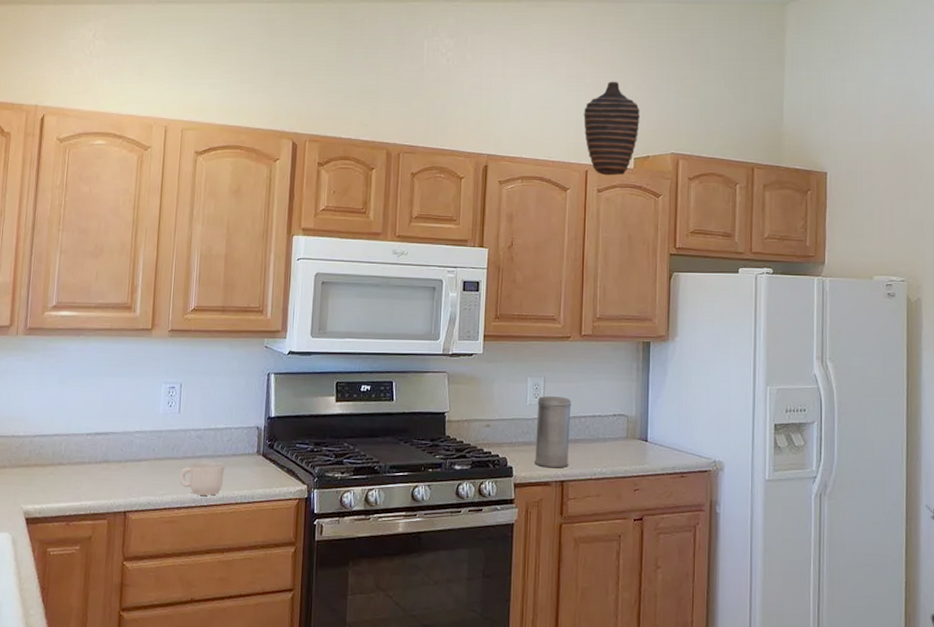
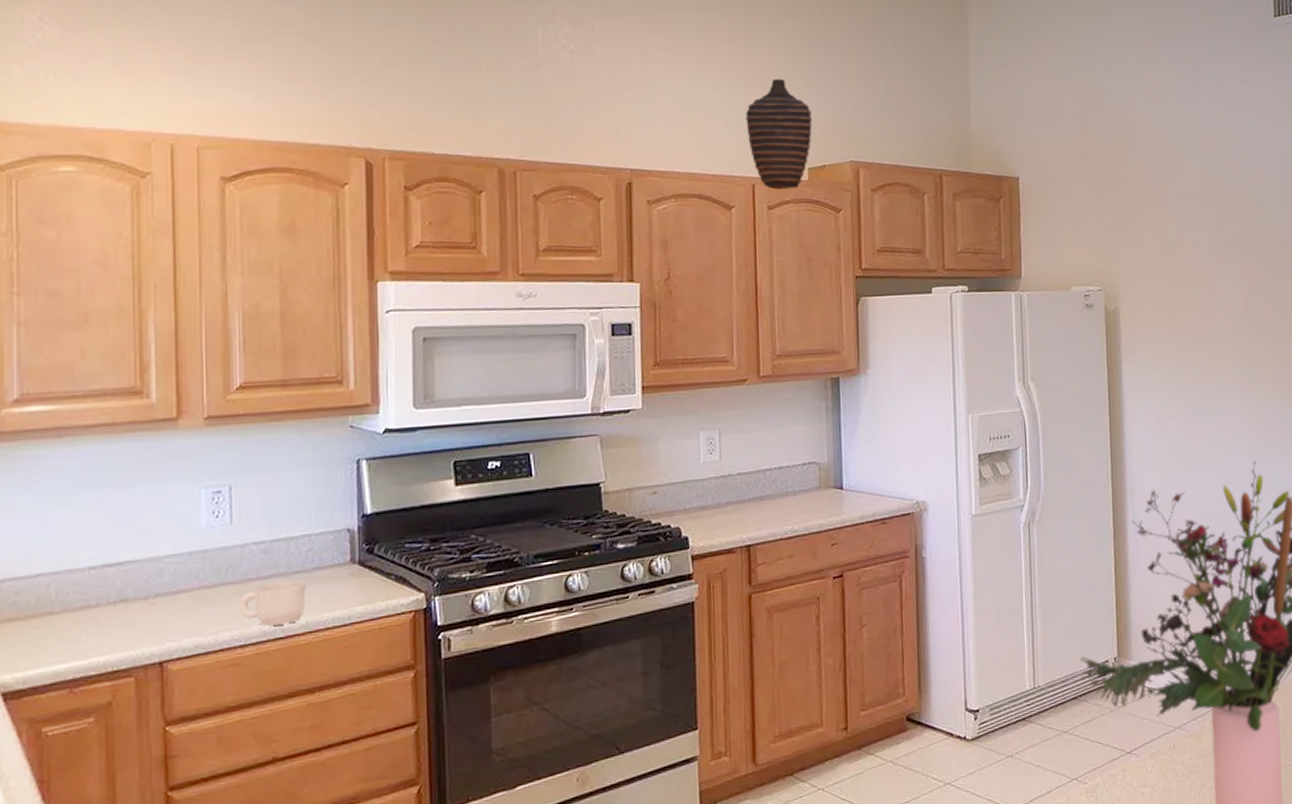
canister: present [534,396,572,469] -> none [712,449,755,533]

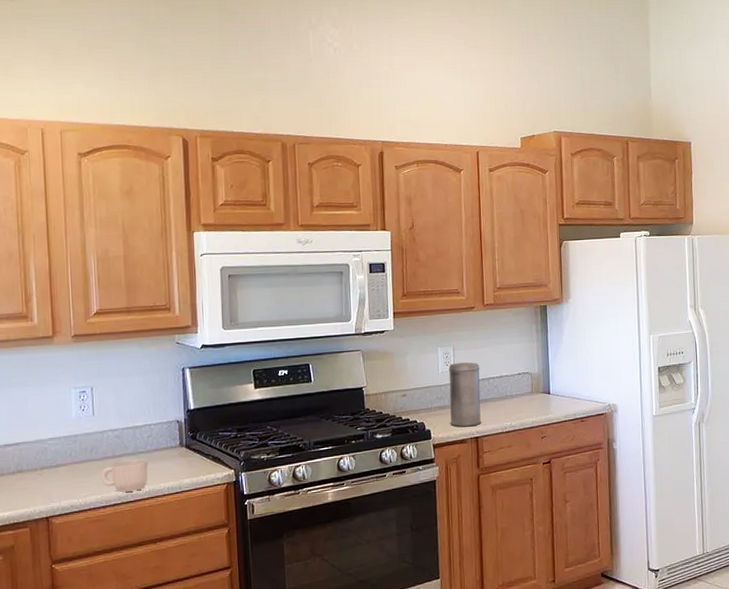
canister: none [712,449,755,533] -> present [448,362,482,428]
decorative vase: present [745,78,812,190] -> none [471,65,524,156]

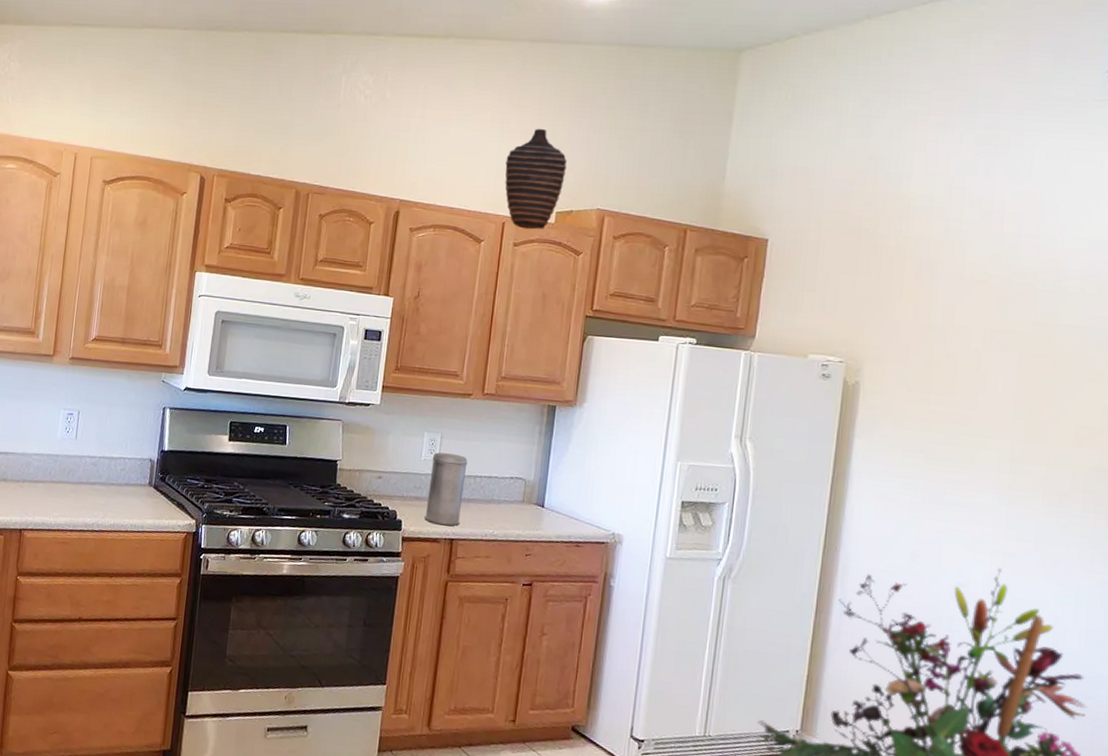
mug: present [101,458,148,493] -> none [73,488,117,522]
decorative vase: none [471,65,524,156] -> present [505,128,567,230]

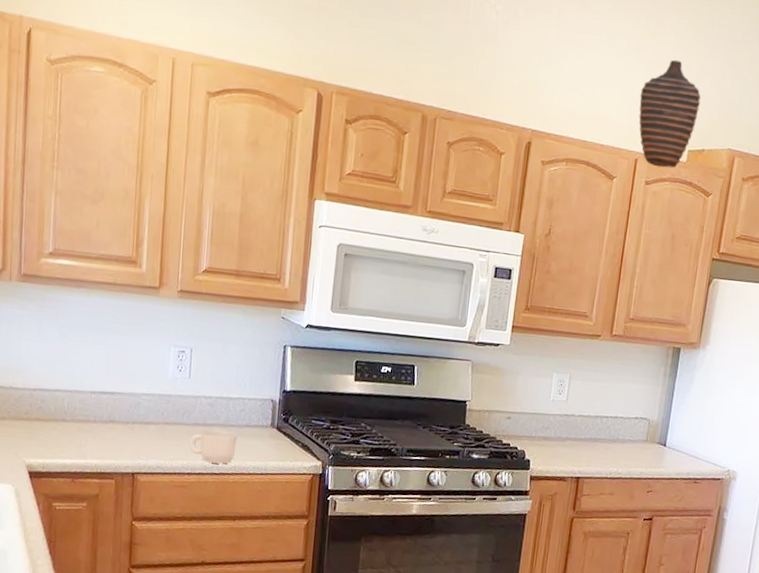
mug: none [73,488,117,522] -> present [189,429,237,464]
canister: present [424,452,468,527] -> none [552,393,595,466]

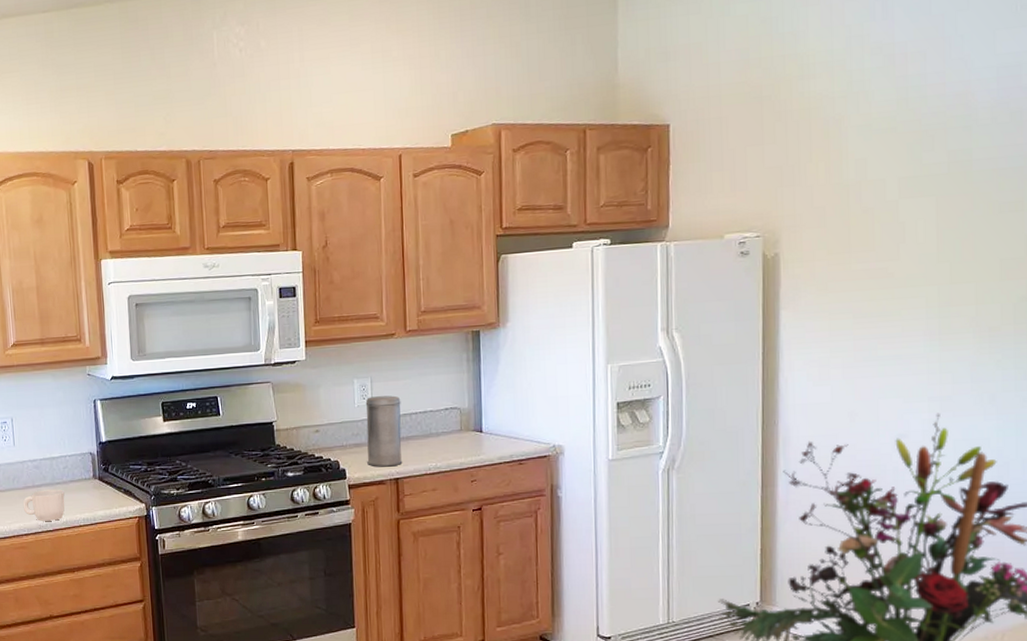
canister: none [552,393,595,466] -> present [365,395,403,467]
decorative vase: present [639,59,701,168] -> none [392,50,455,158]

